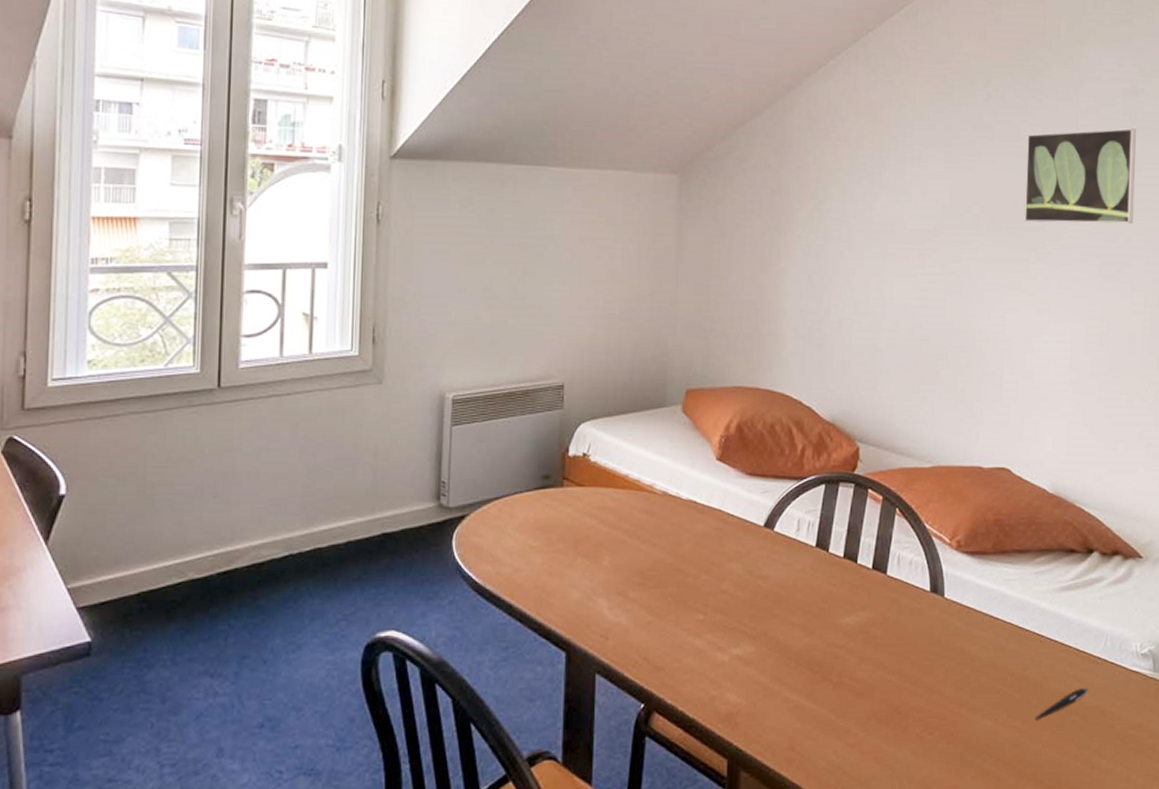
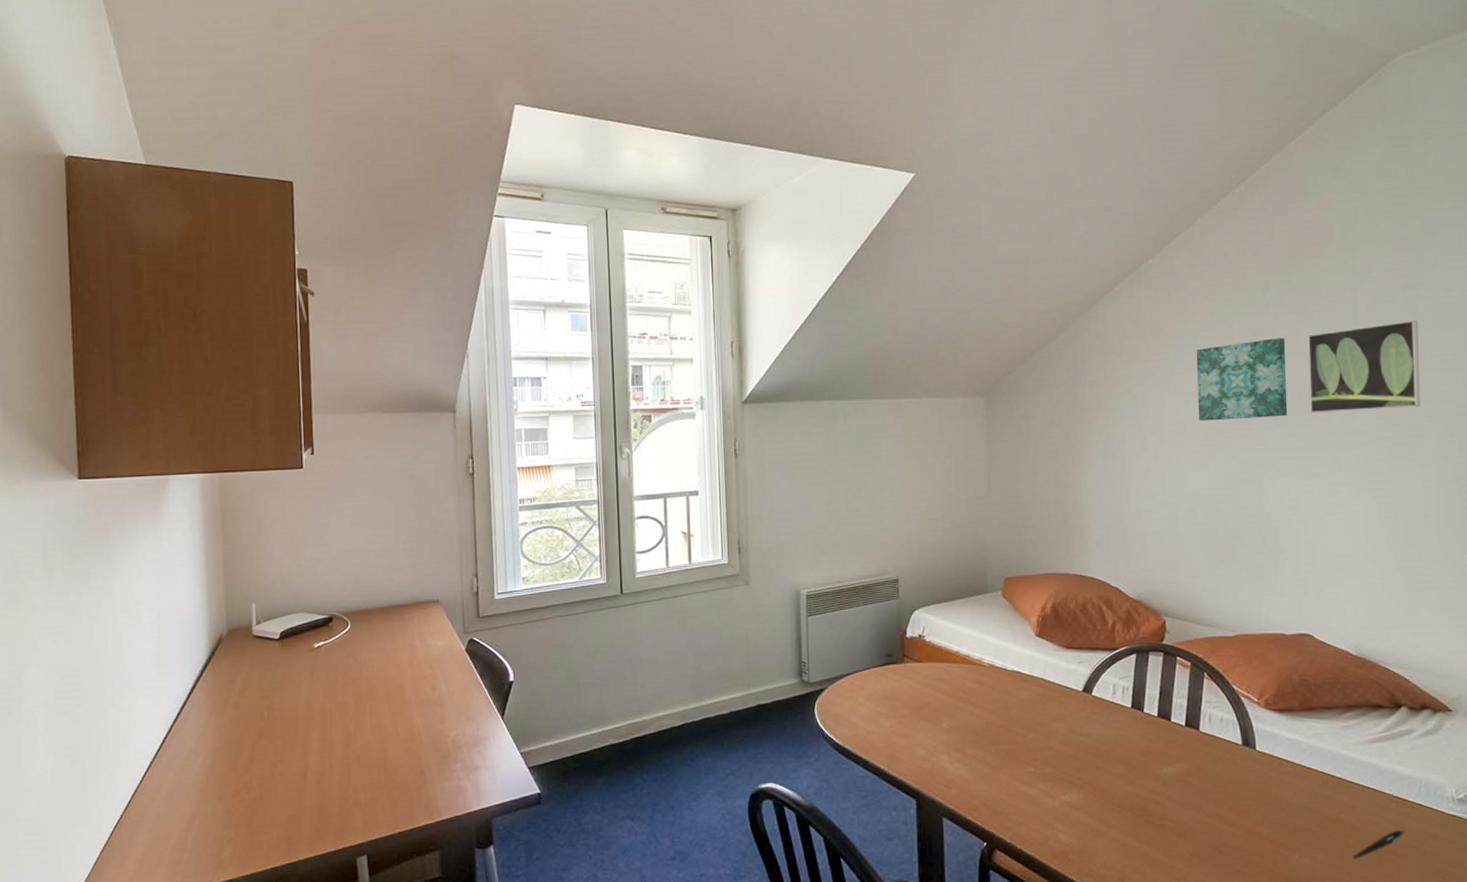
wall art: none [909,135,1005,224] -> present [1196,338,1288,421]

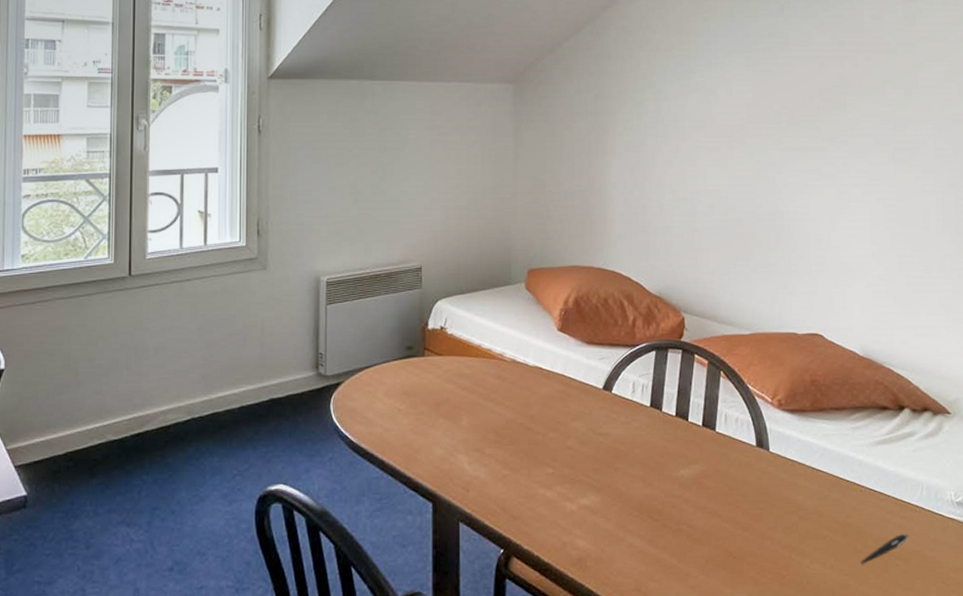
wall art: present [1196,338,1288,421] -> none [716,41,800,118]
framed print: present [1307,320,1420,413] -> none [818,31,919,115]

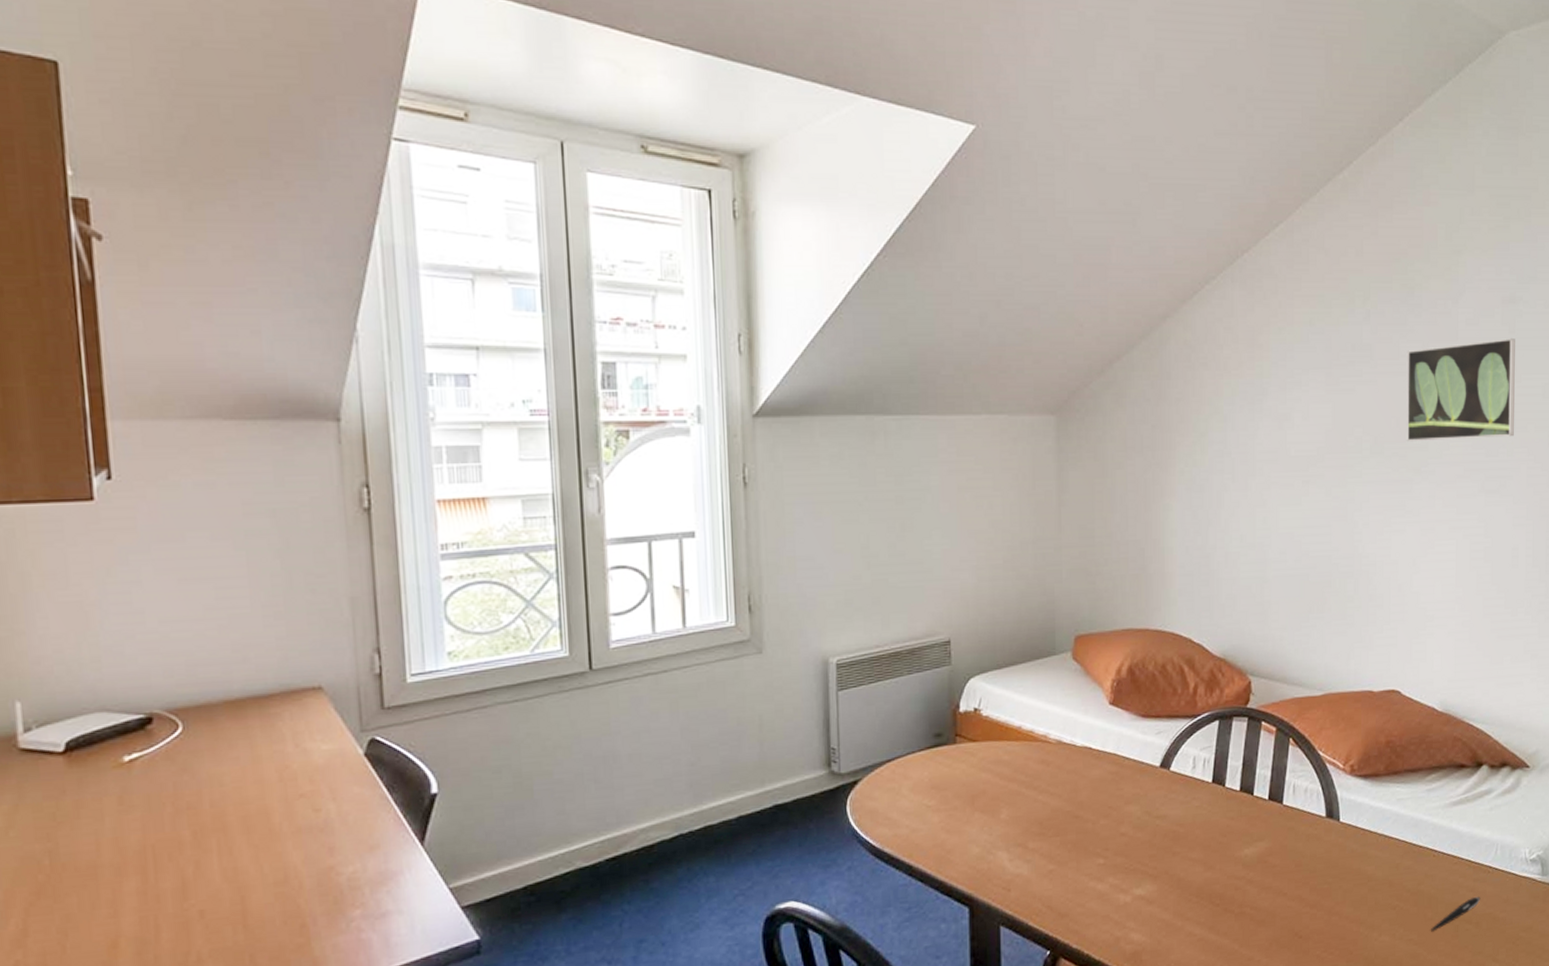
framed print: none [818,31,919,115] -> present [1406,339,1515,441]

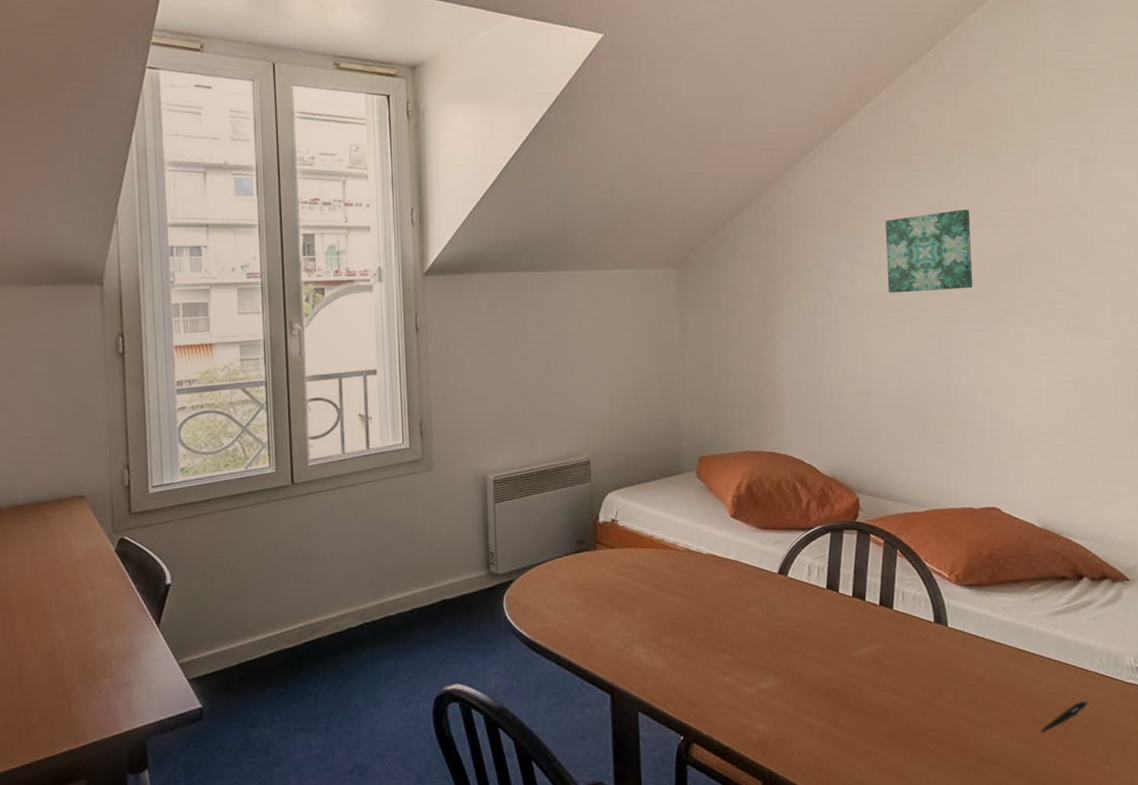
wall art: none [1292,353,1385,449] -> present [885,209,973,293]
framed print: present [1406,339,1515,441] -> none [990,193,1096,285]

